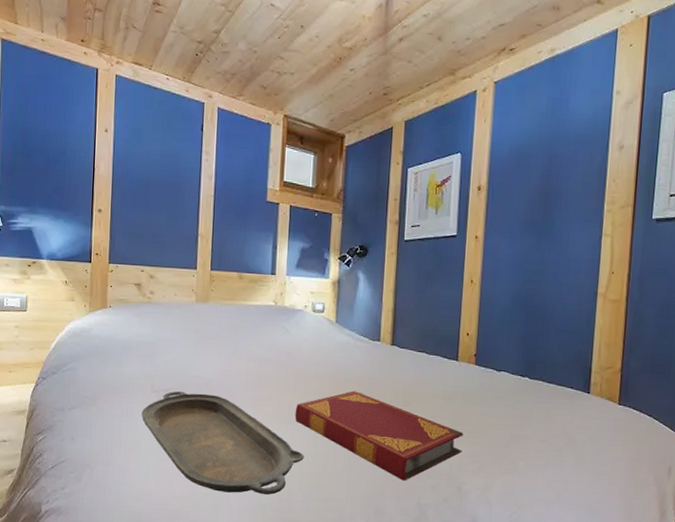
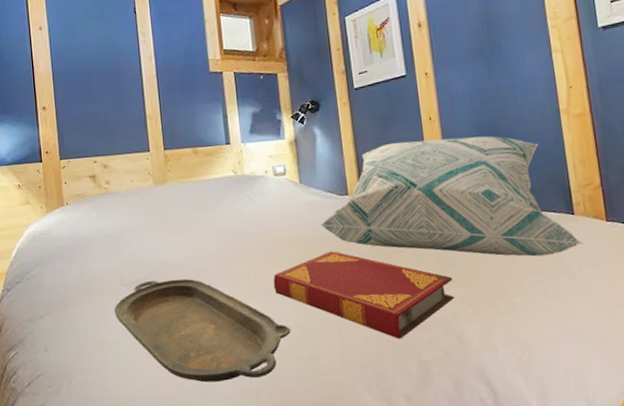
decorative pillow: none [348,298,592,428] -> present [320,136,583,257]

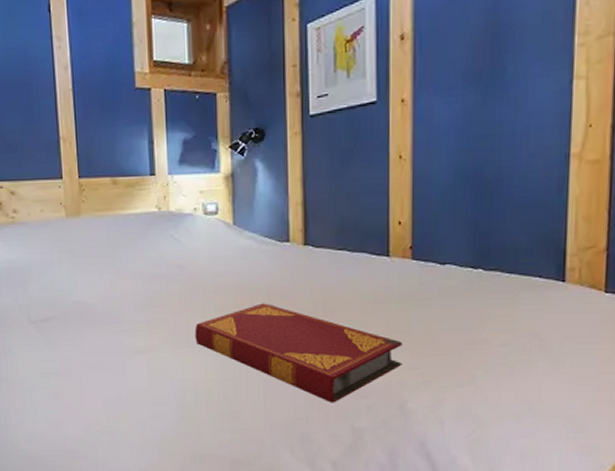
serving tray: present [114,278,291,383] -> none [20,319,211,429]
decorative pillow: present [320,136,583,257] -> none [253,181,570,327]

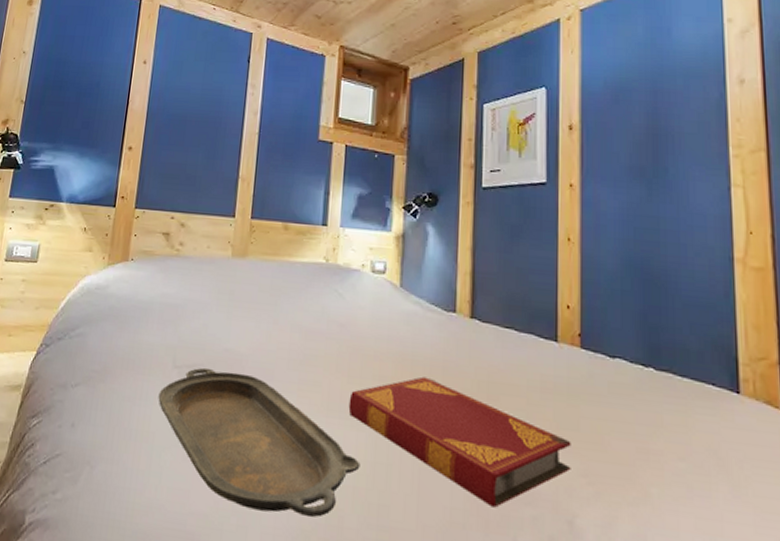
serving tray: none [20,319,211,429] -> present [158,367,361,517]

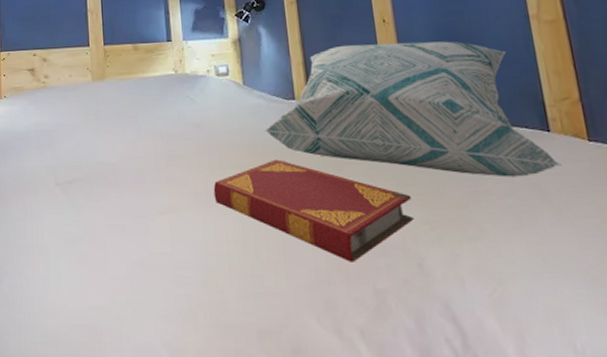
serving tray: present [158,367,361,517] -> none [46,181,232,297]
decorative pillow: none [416,259,748,441] -> present [264,41,562,177]

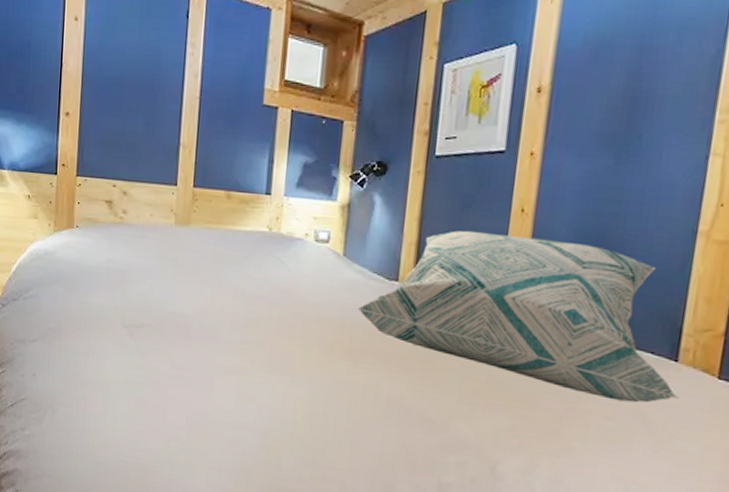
hardback book: present [213,159,414,262] -> none [288,340,502,454]

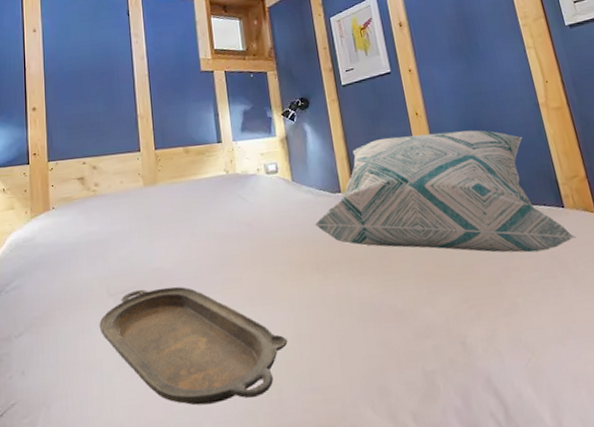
serving tray: none [110,327,299,456] -> present [99,286,288,406]

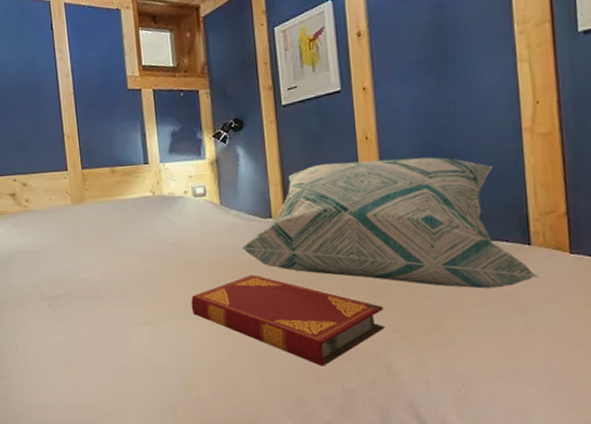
serving tray: present [99,286,288,406] -> none [35,296,208,396]
hardback book: none [267,252,455,348] -> present [191,274,385,366]

